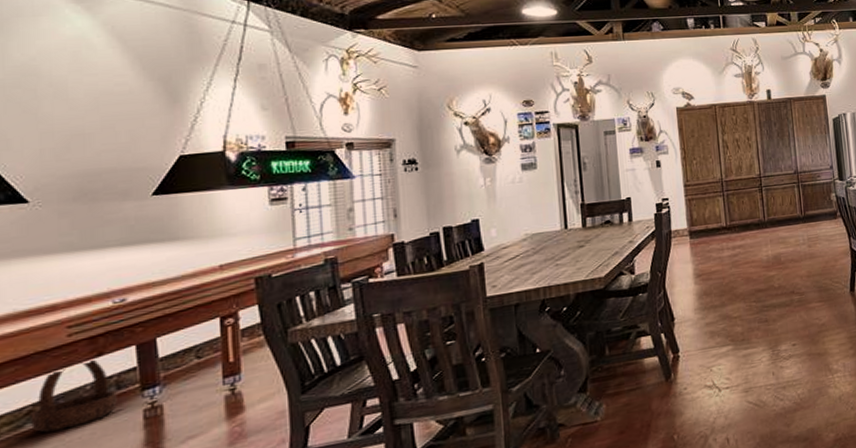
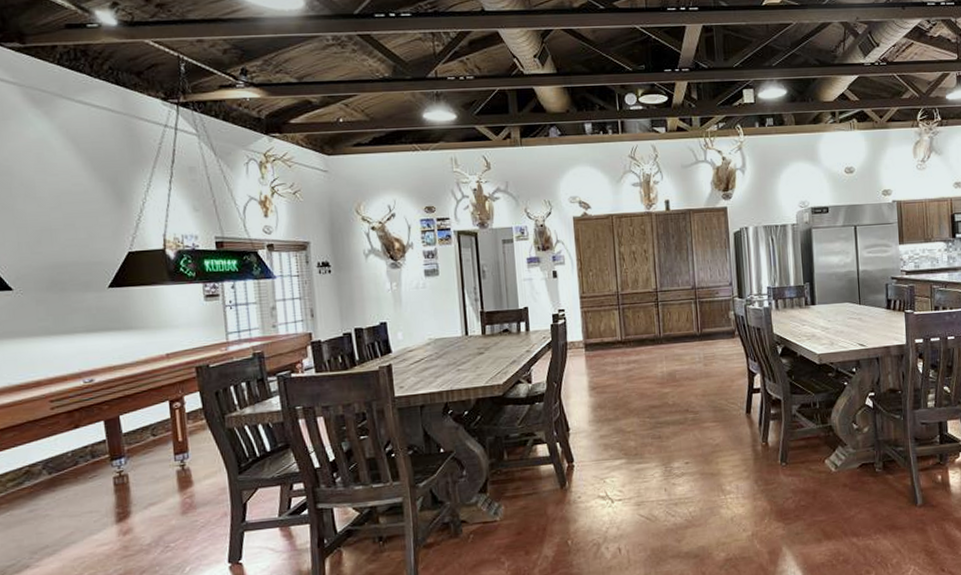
basket: present [30,357,117,433] -> none [28,429,93,490]

